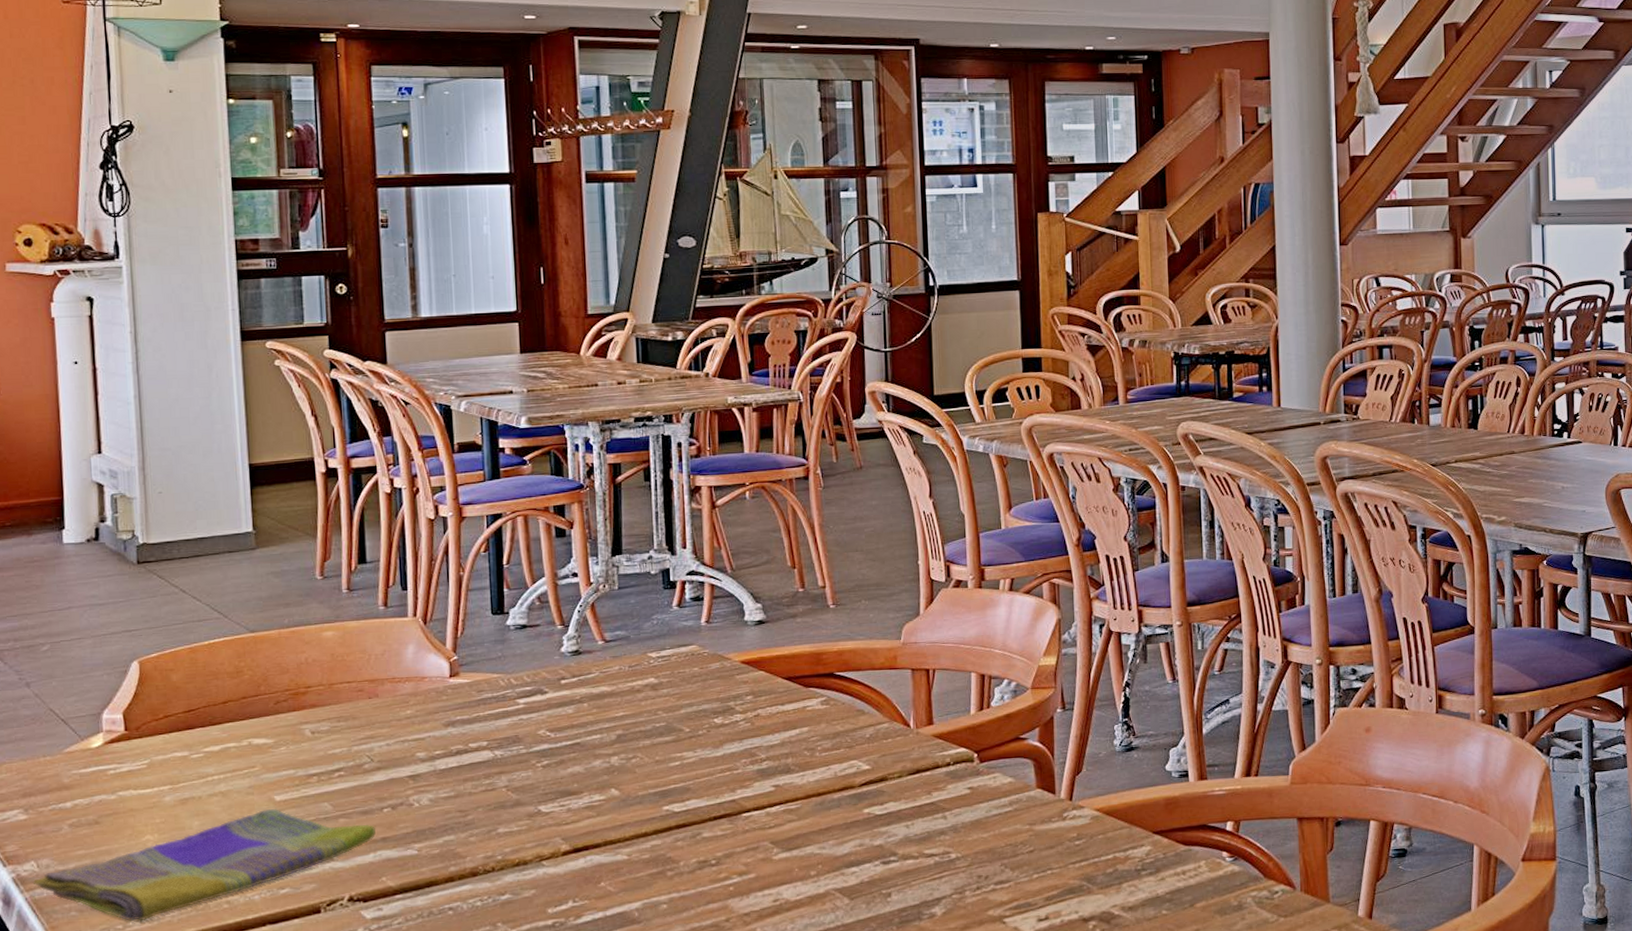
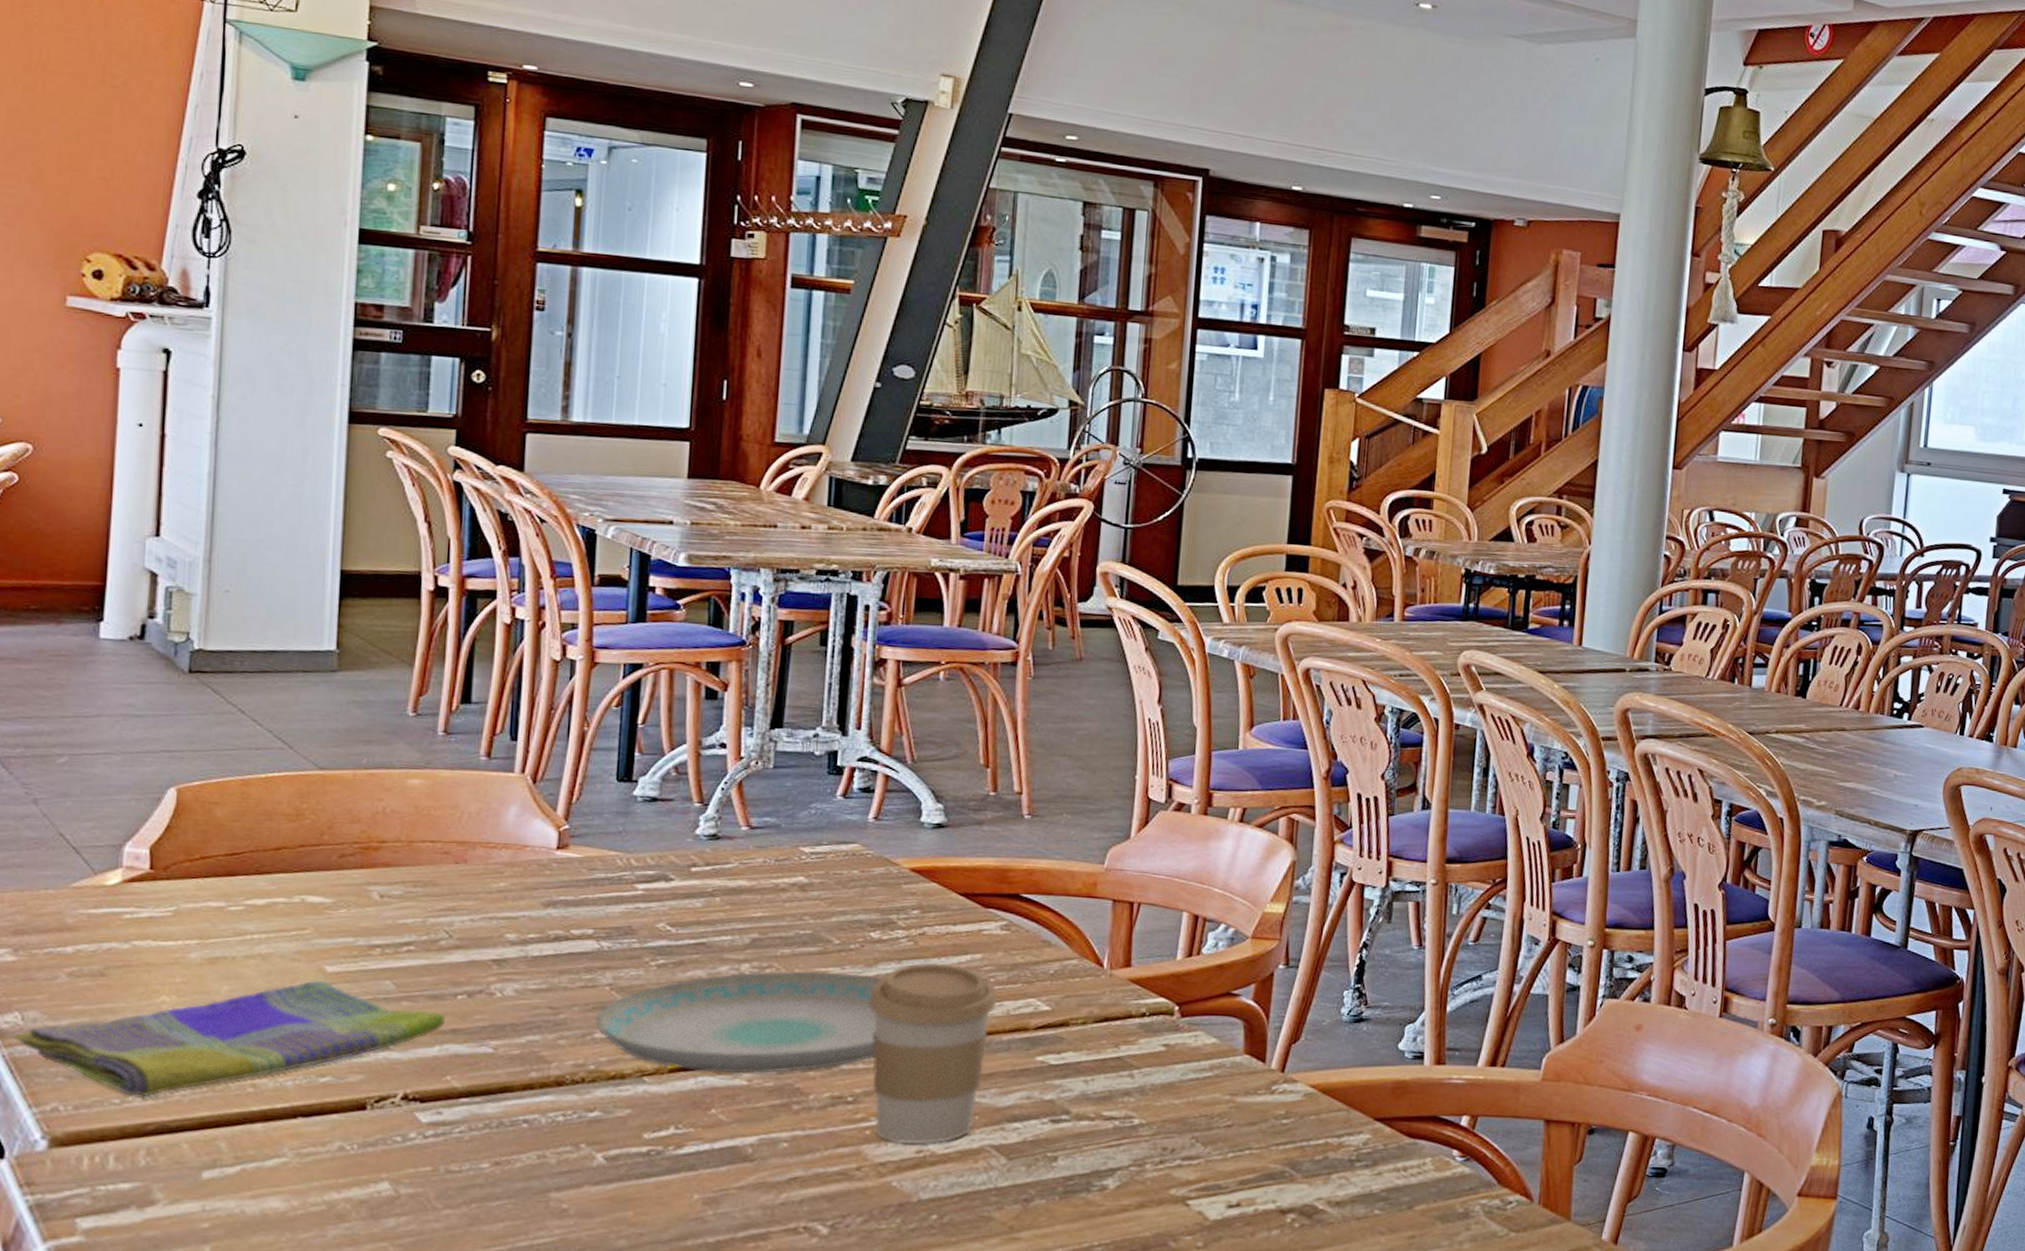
plate: none [497,755,730,852] -> present [594,971,884,1074]
coffee cup: none [720,738,825,895] -> present [869,963,997,1144]

